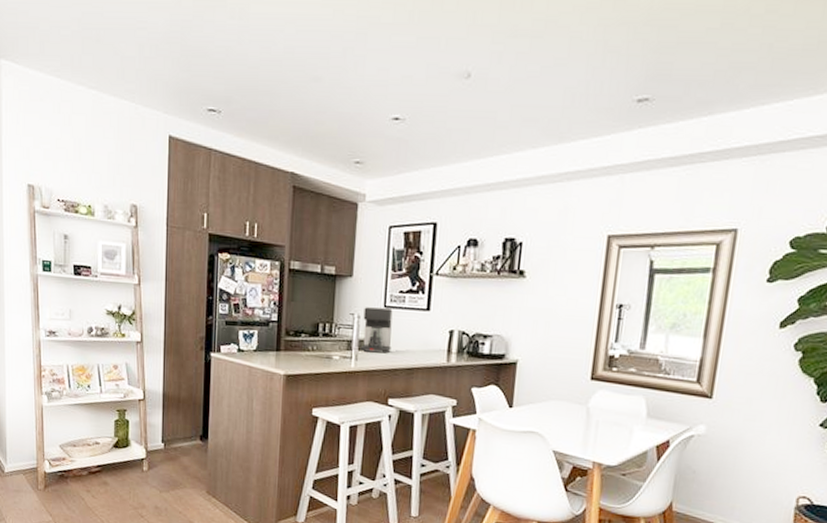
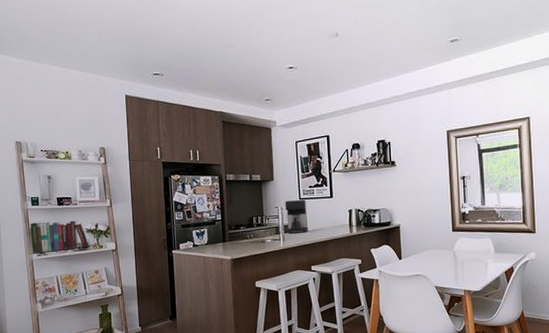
books: none [36,293,109,335] -> present [29,220,89,254]

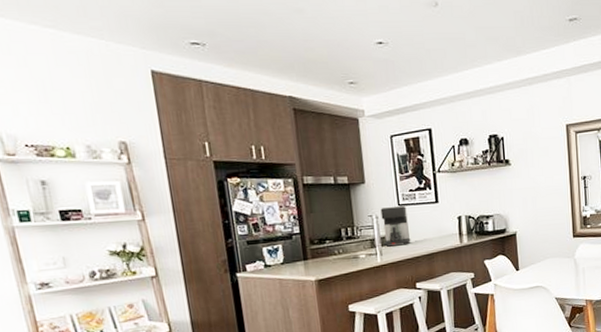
books: present [29,220,89,254] -> none [19,240,116,288]

